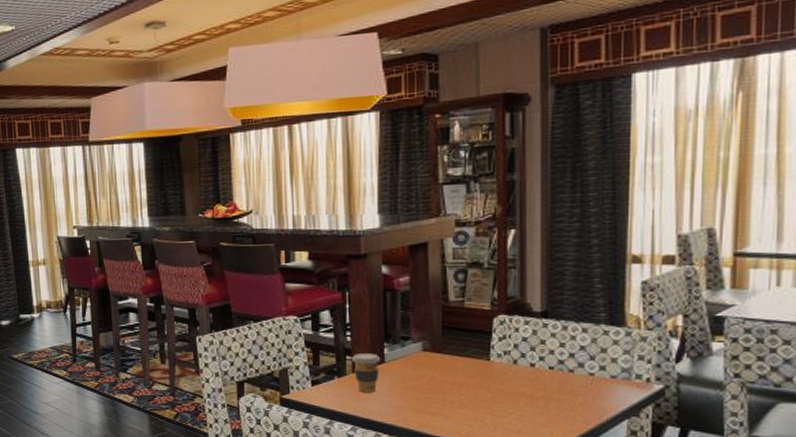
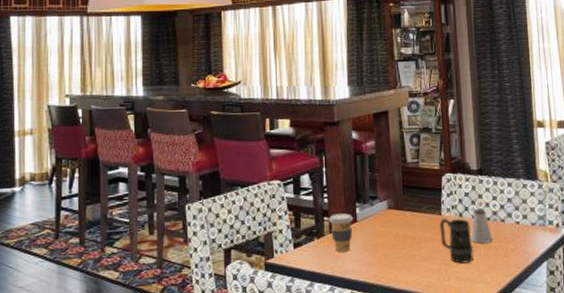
mug: none [487,364,528,415] -> present [440,217,473,264]
saltshaker: none [527,356,557,395] -> present [471,209,494,244]

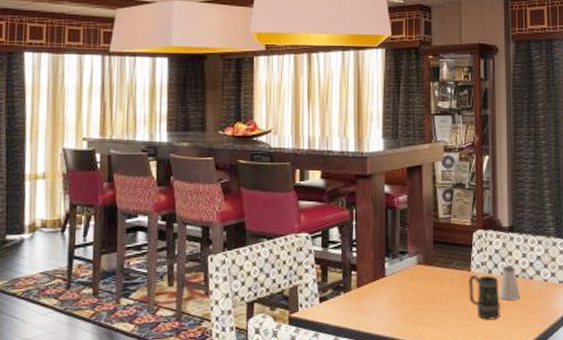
coffee cup: present [328,213,353,252] -> none [356,268,381,307]

